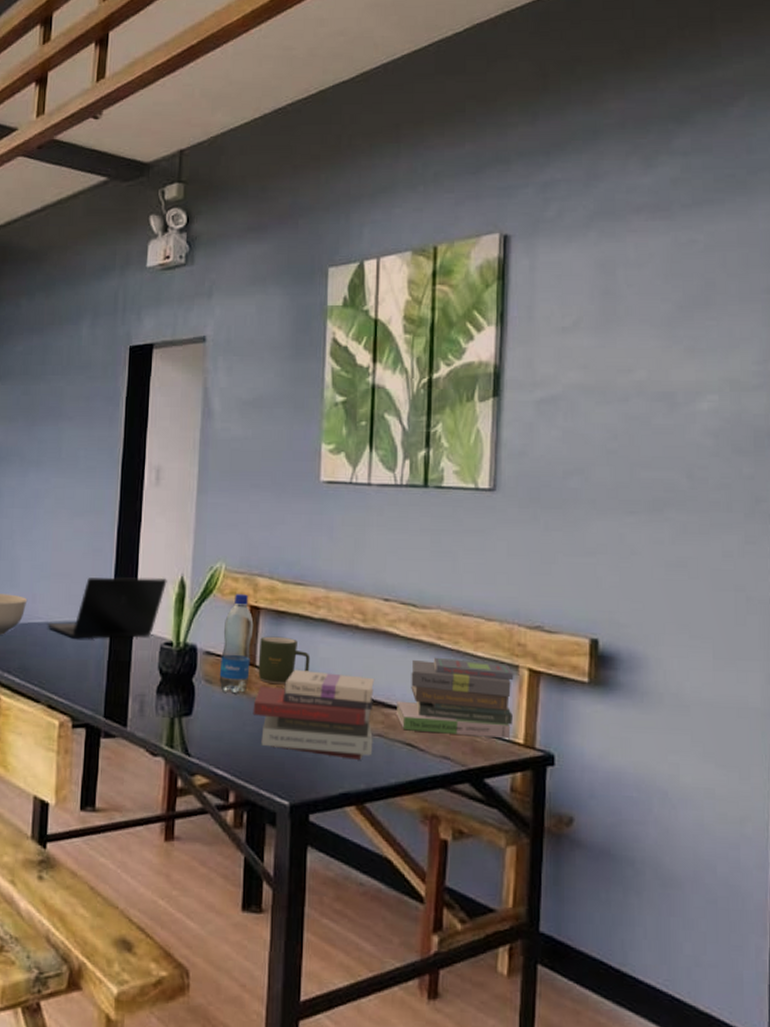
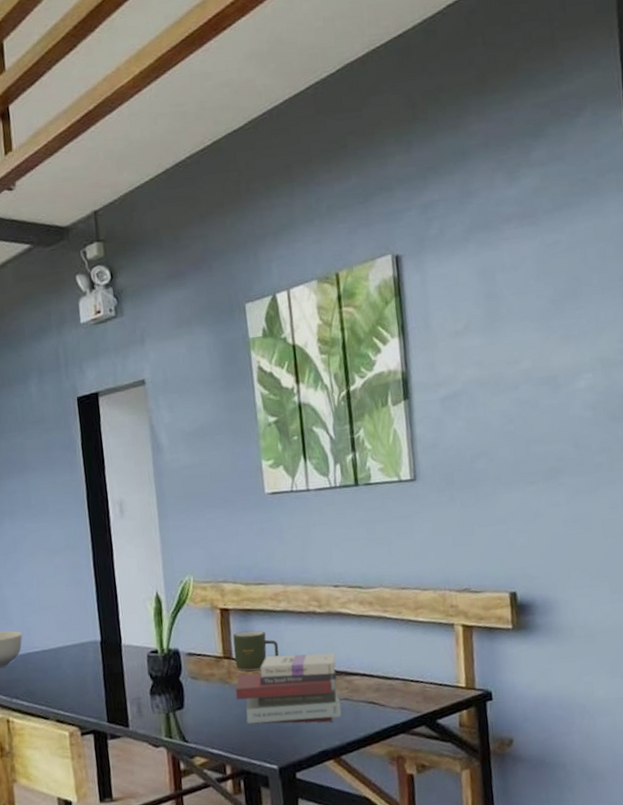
laptop: present [47,577,167,639] -> none [44,596,145,661]
bottle: present [219,594,254,694] -> none [200,599,229,685]
books: present [395,657,514,739] -> none [355,624,455,692]

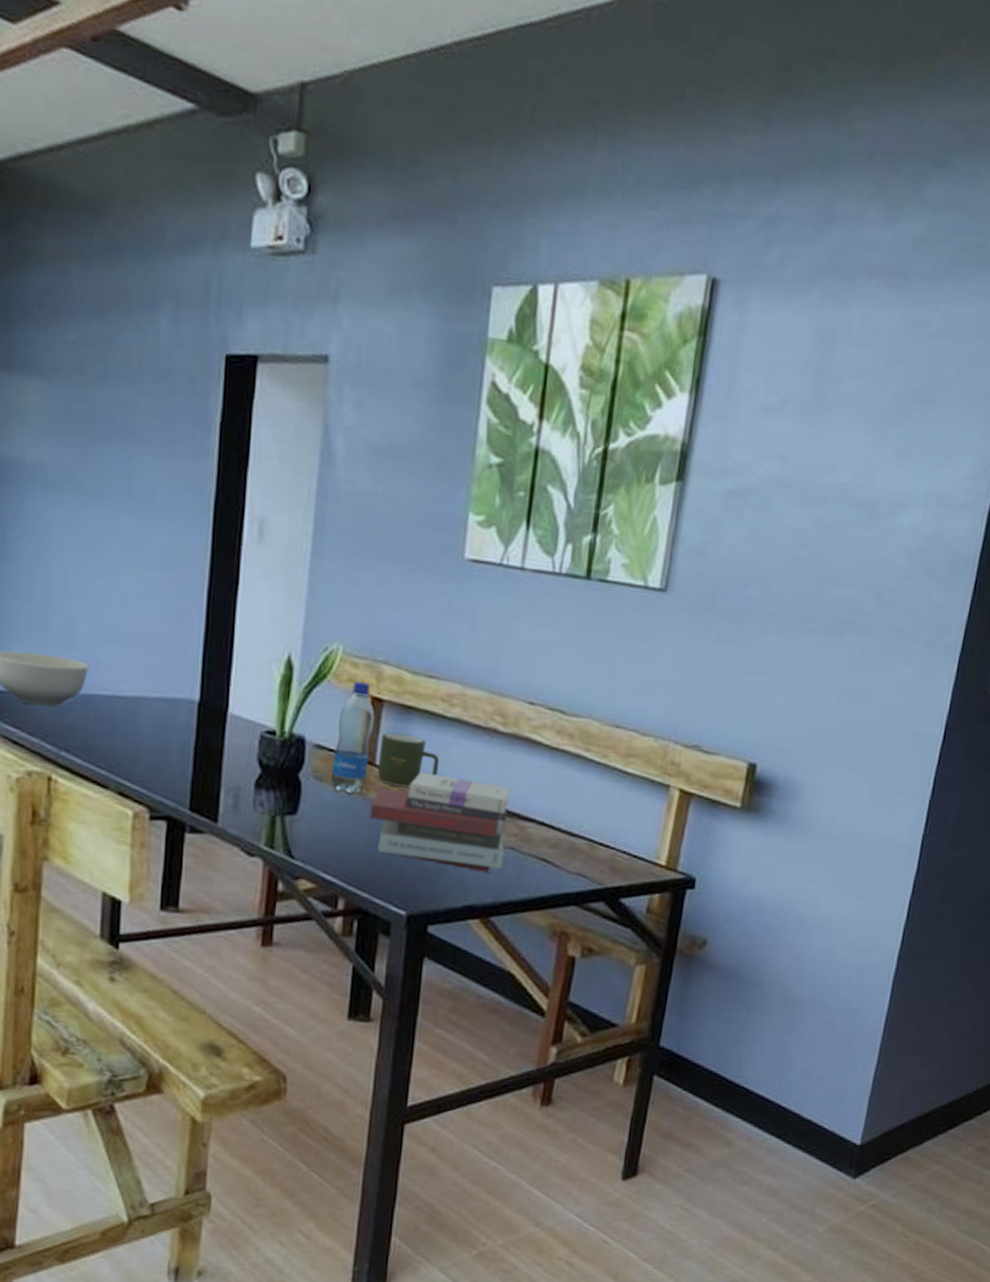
bottle: none [200,599,229,685] -> present [330,682,375,795]

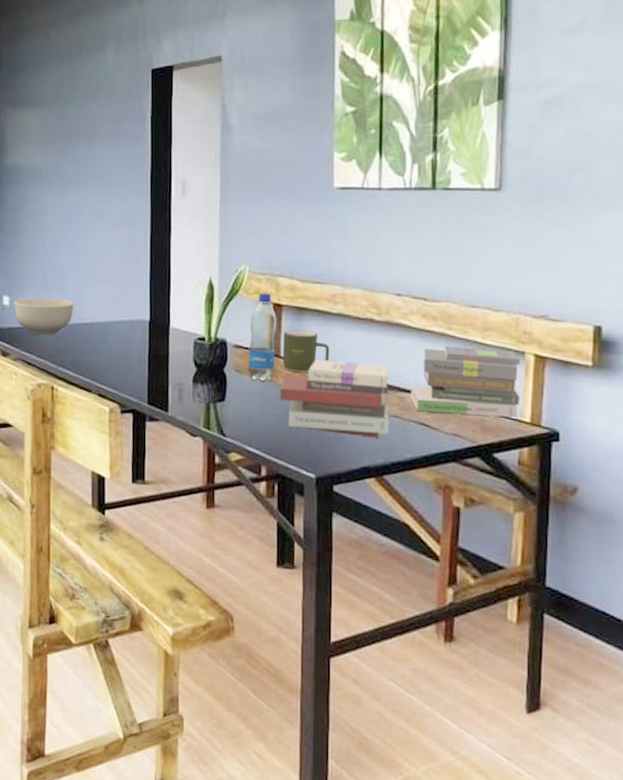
books: none [531,770,664,860] -> present [409,346,520,418]

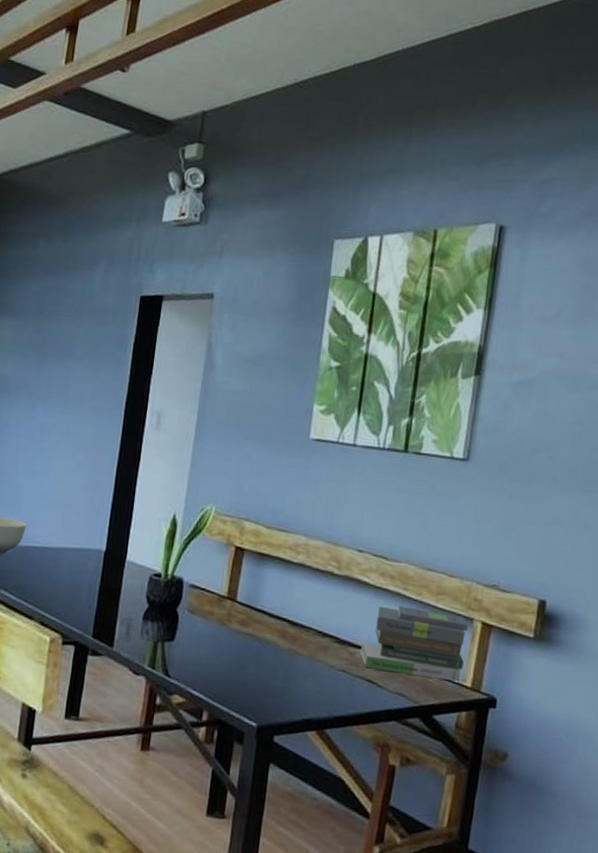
bottle: present [248,293,277,382] -> none [201,535,238,625]
books: present [279,360,390,438] -> none [230,607,344,691]
mug: present [282,330,330,372] -> none [237,575,287,619]

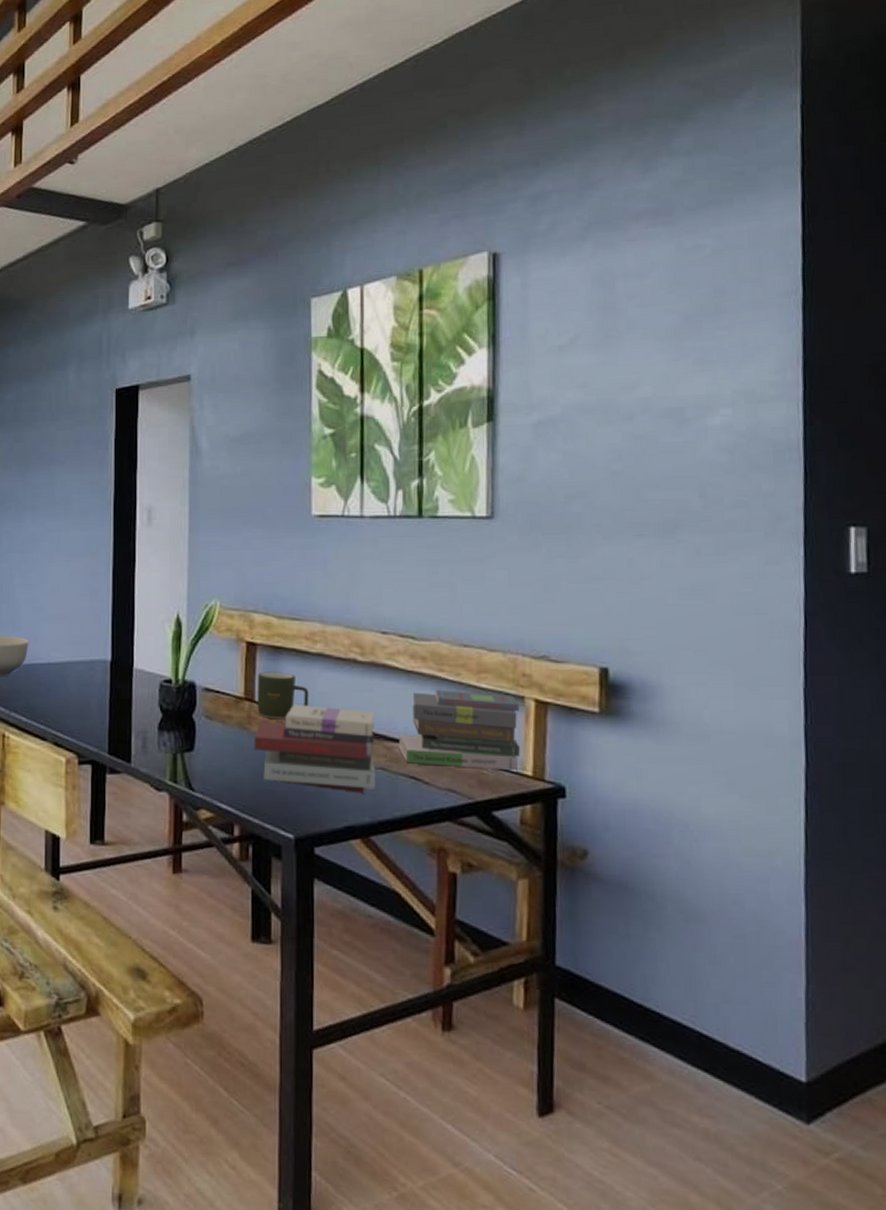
books: none [230,607,344,691] -> present [253,705,376,793]
mug: none [237,575,287,619] -> present [257,671,309,718]

